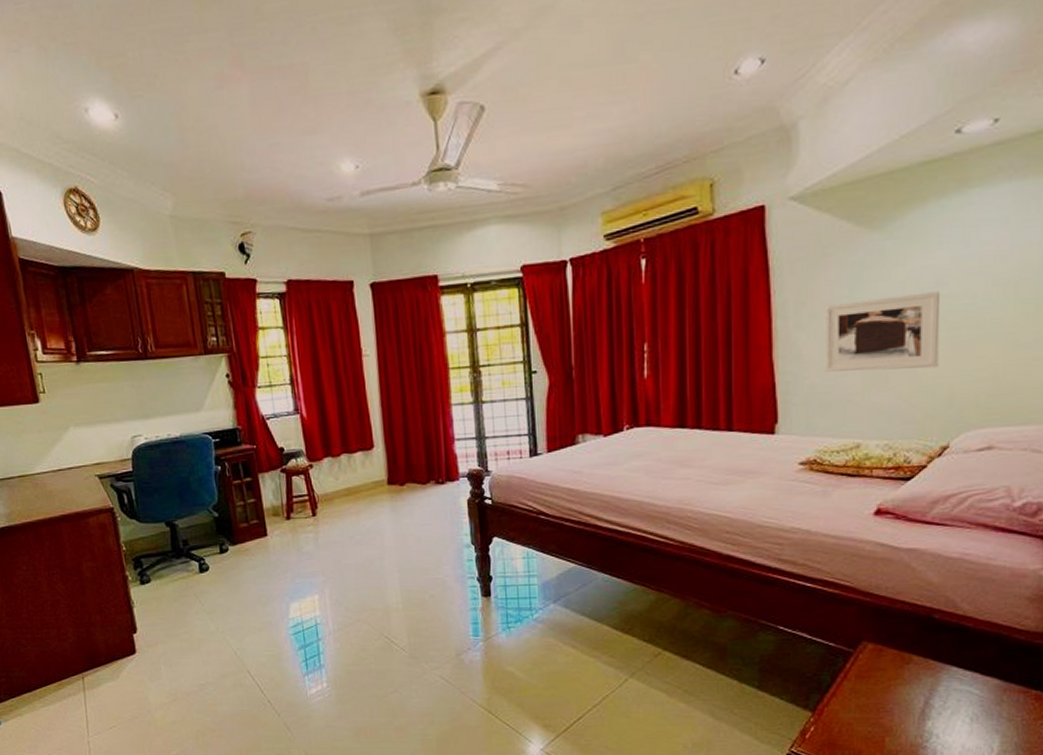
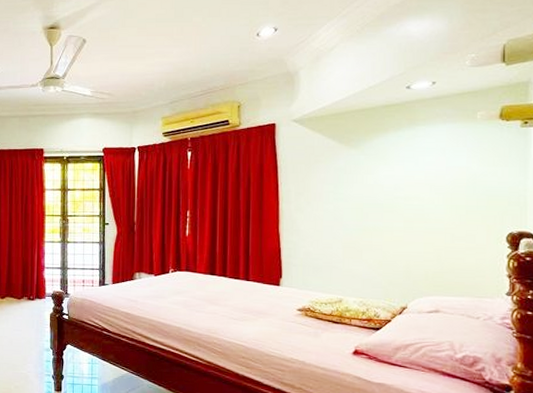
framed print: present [824,291,941,372] -> none [316,194,399,249]

